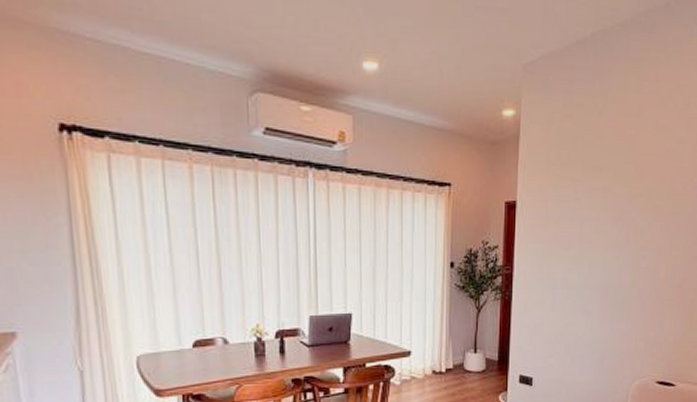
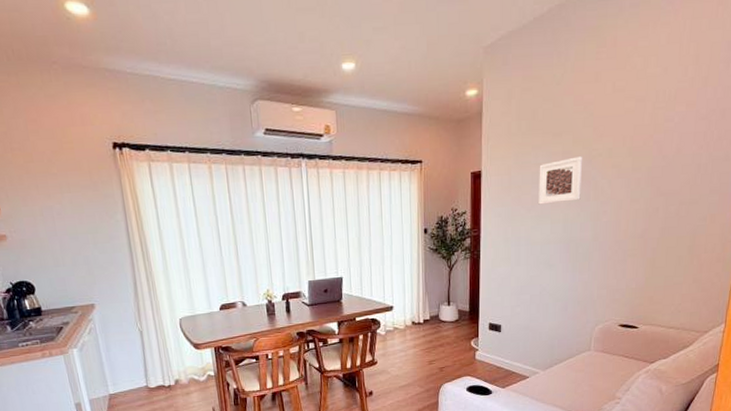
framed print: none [576,195,624,244] -> present [538,156,583,205]

